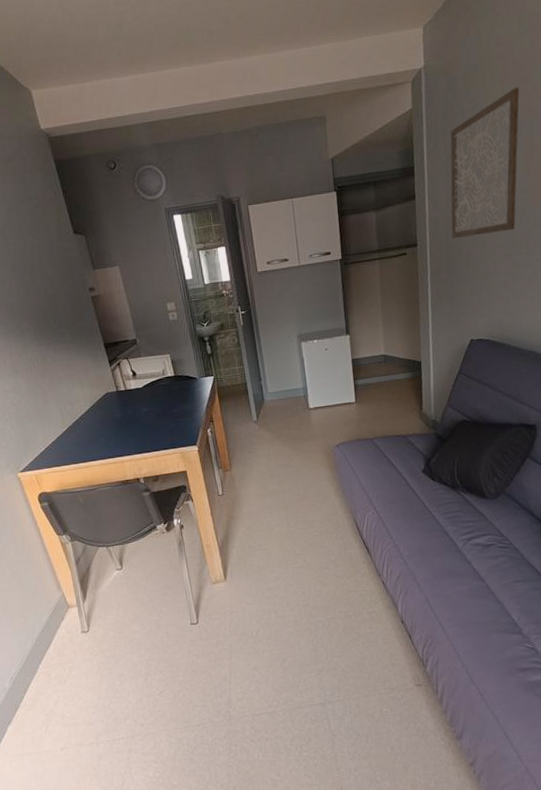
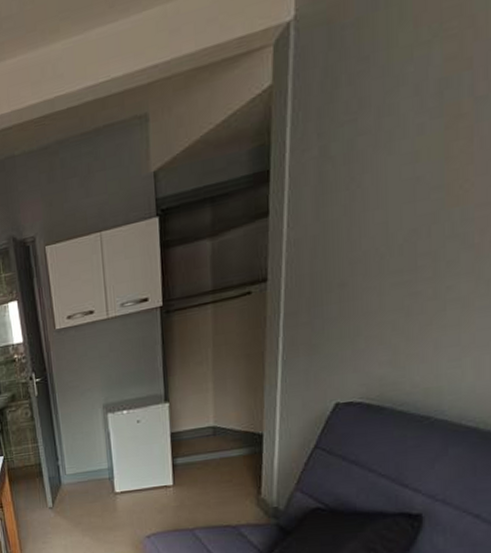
wall art: present [450,87,520,238] -> none [318,24,447,266]

